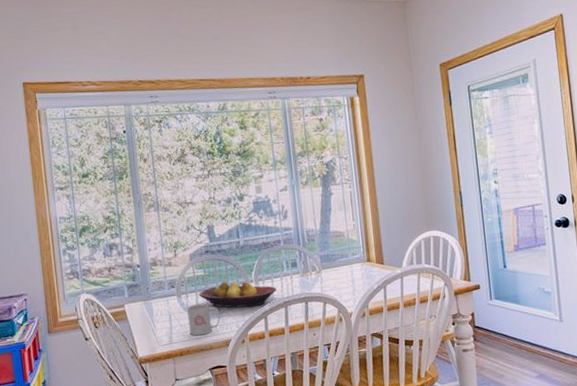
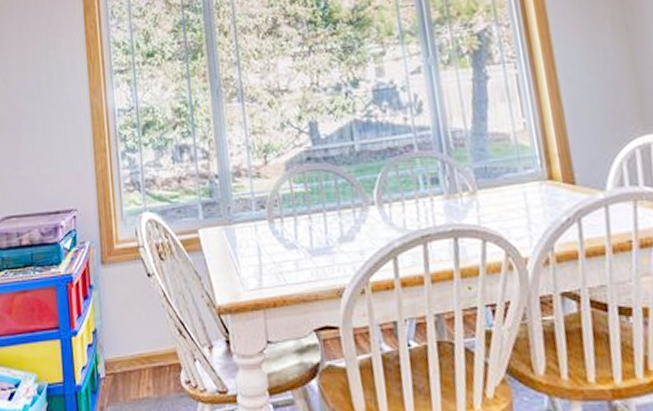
mug: present [187,303,221,336] -> none [282,232,329,280]
fruit bowl: present [199,281,276,308] -> none [298,201,410,242]

